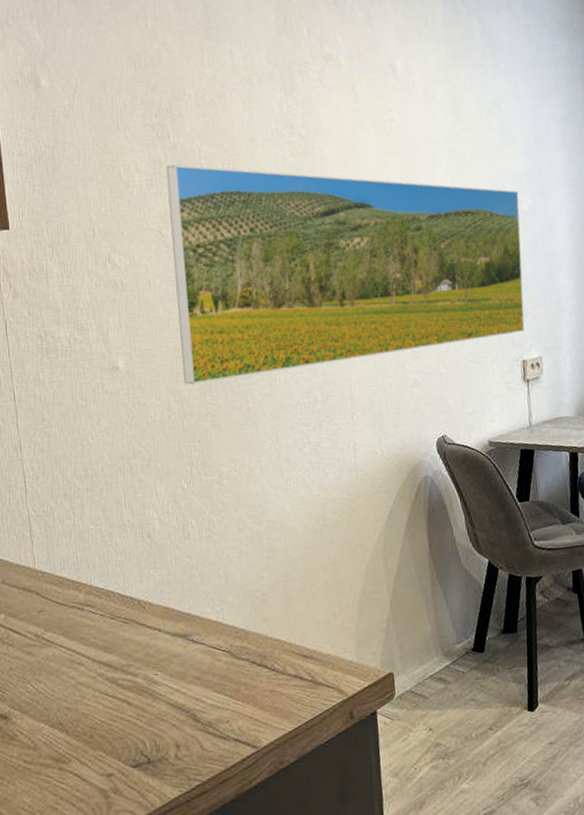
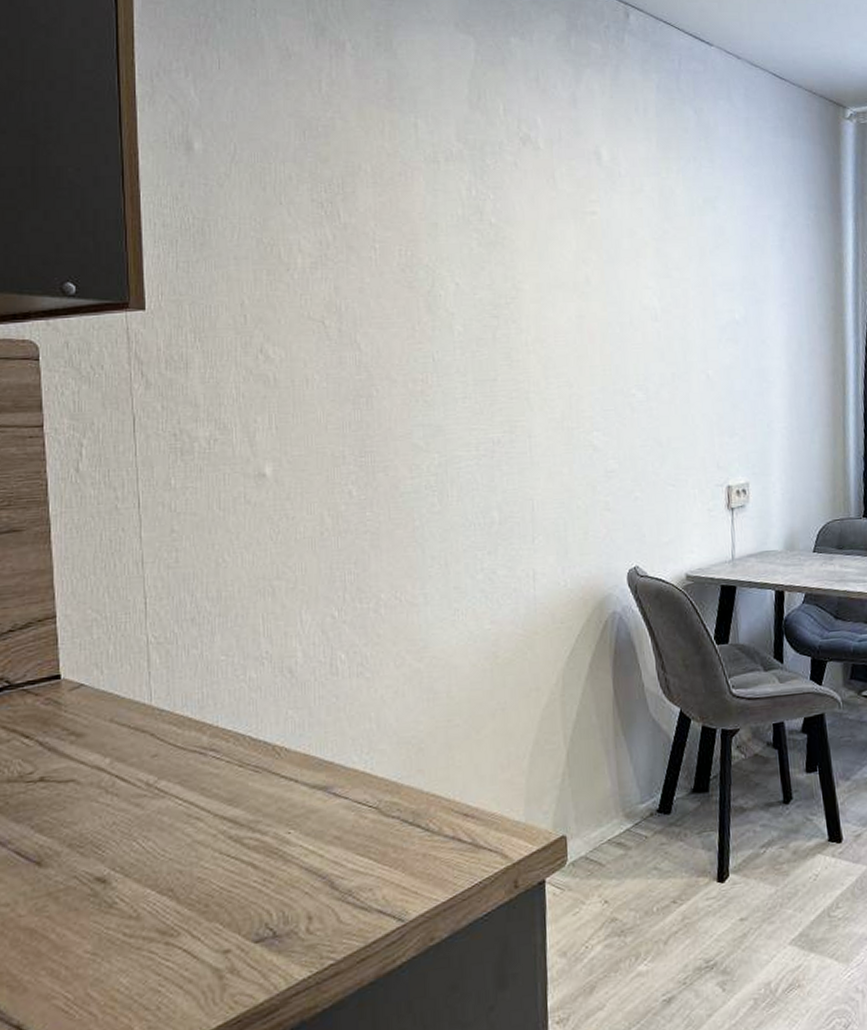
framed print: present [166,164,525,385] -> none [334,247,732,498]

